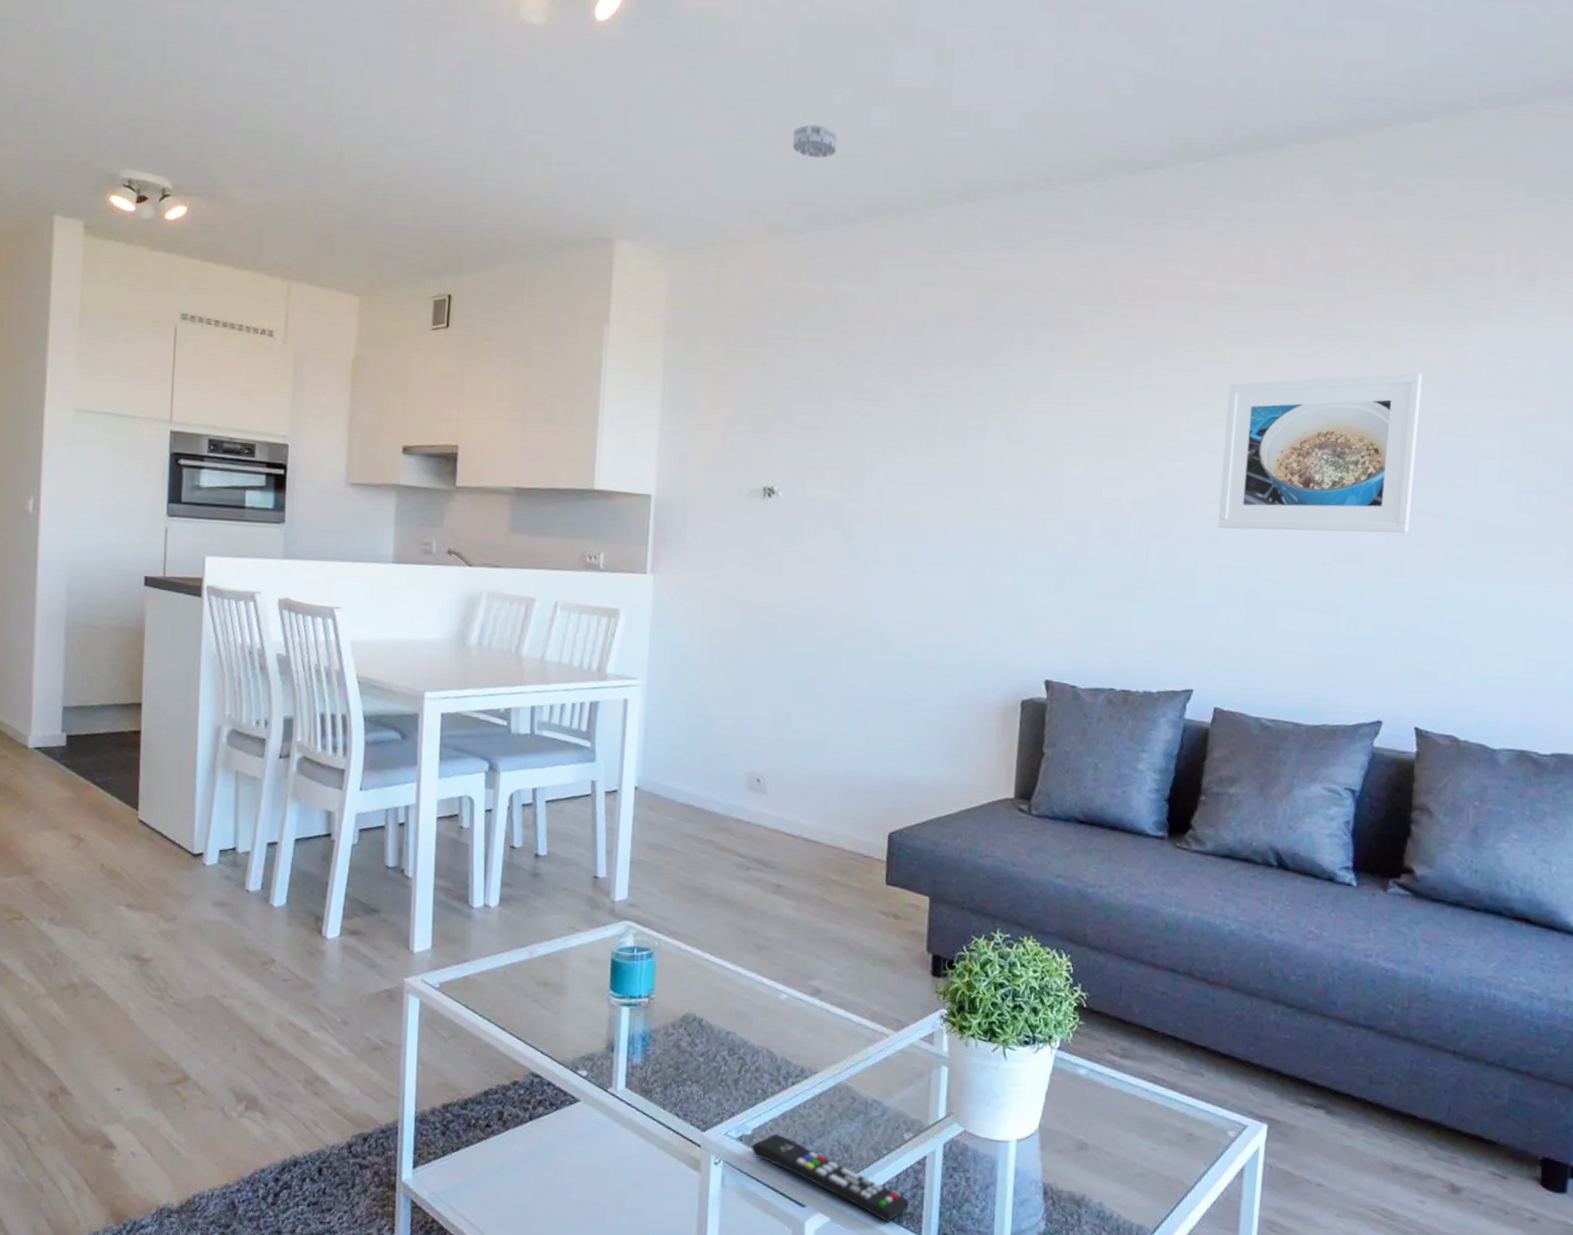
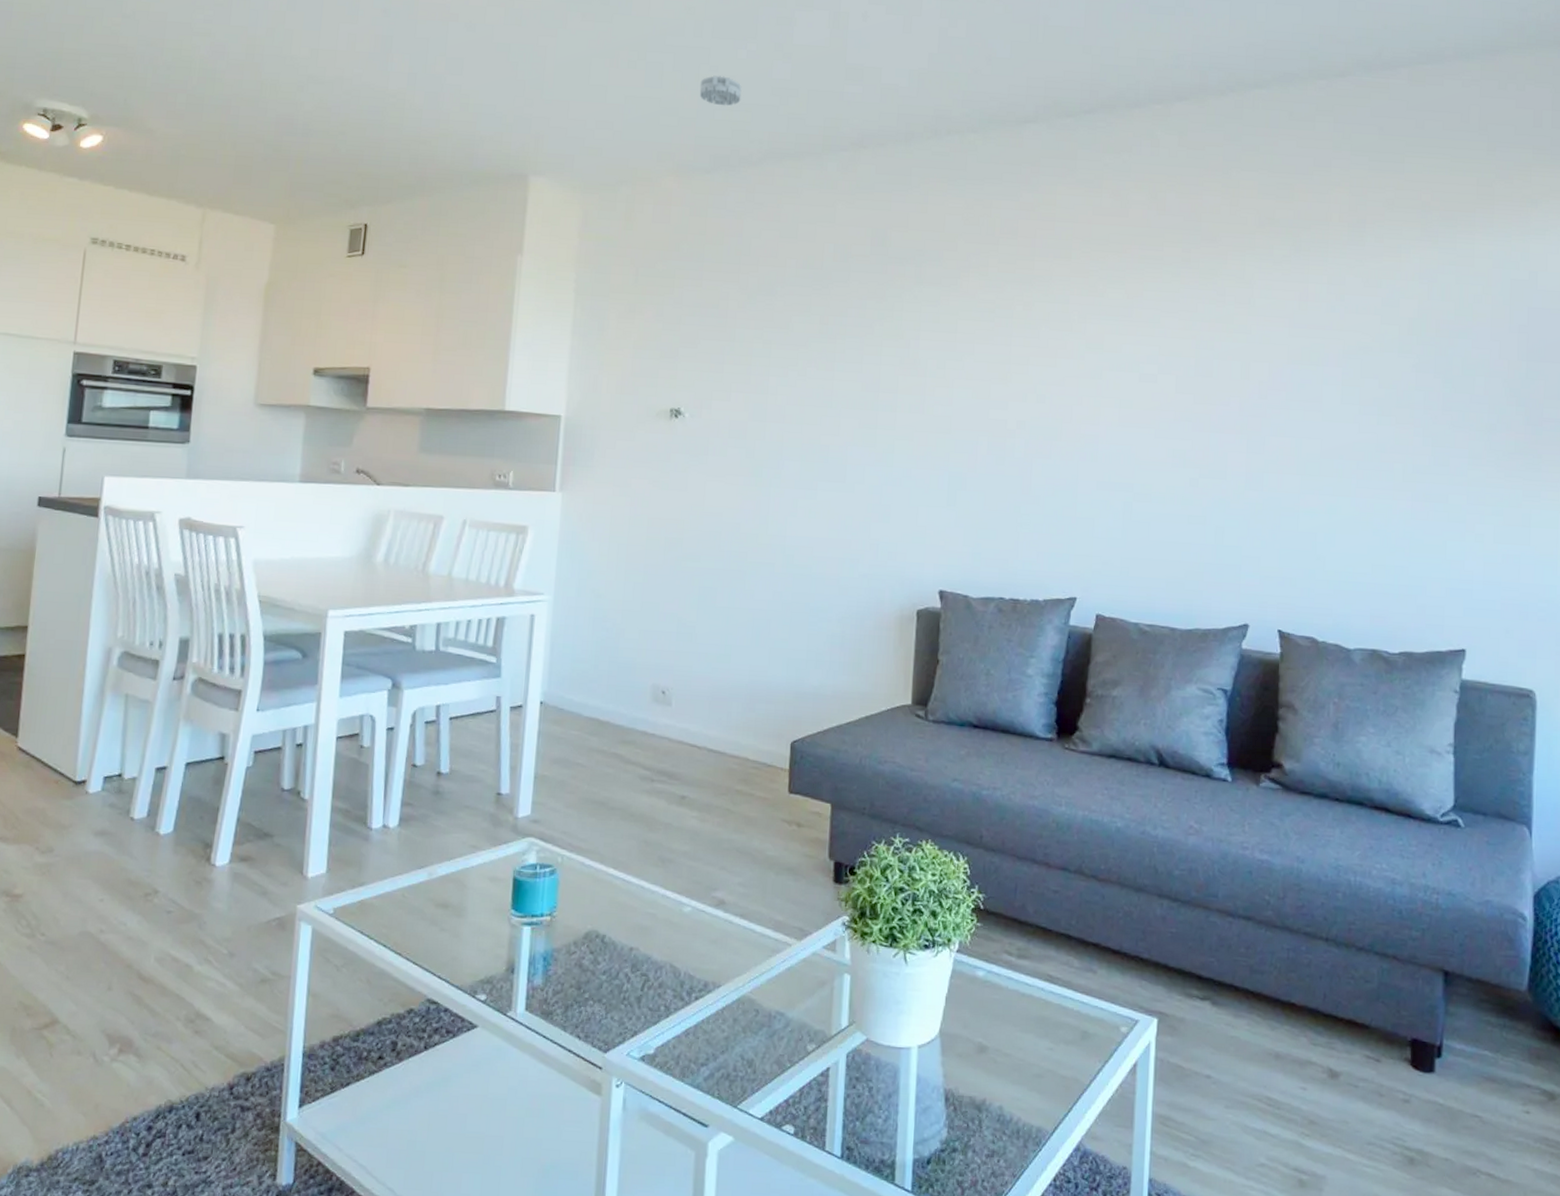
remote control: present [751,1133,910,1223] -> none [654,1051,814,1139]
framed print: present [1218,372,1422,533] -> none [1095,307,1271,451]

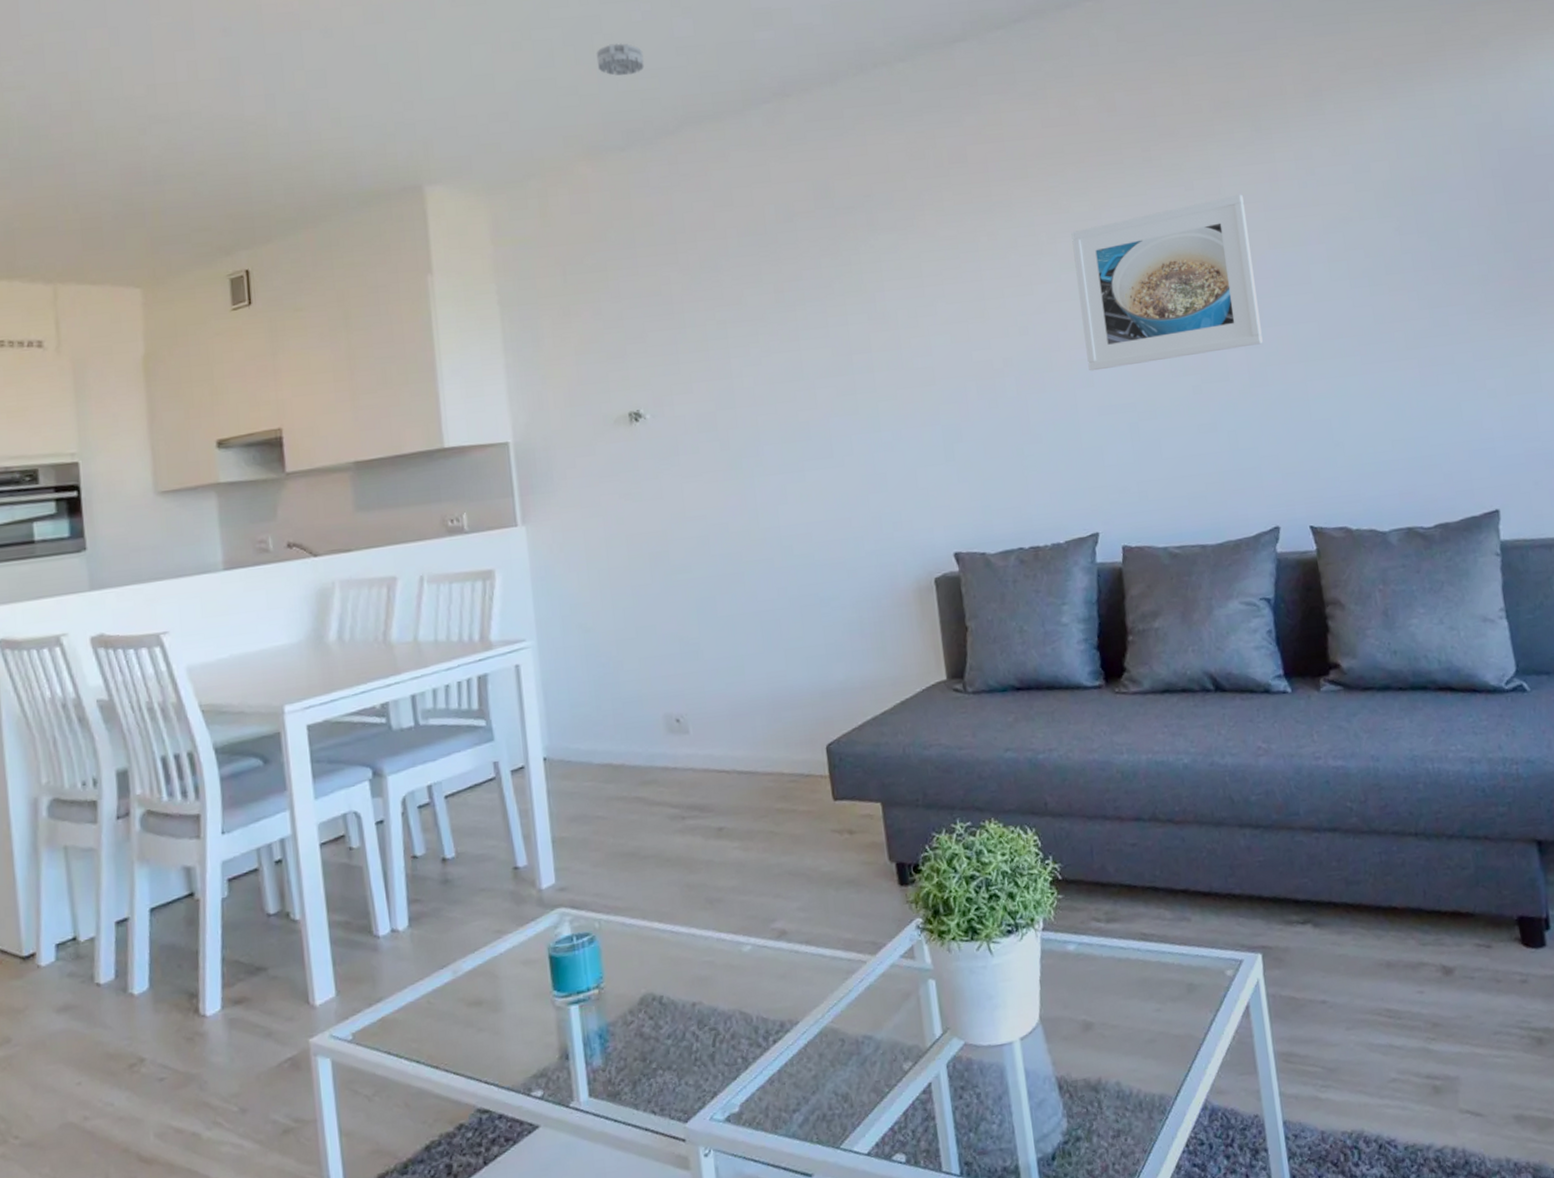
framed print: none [1095,307,1271,451] -> present [1071,194,1263,371]

